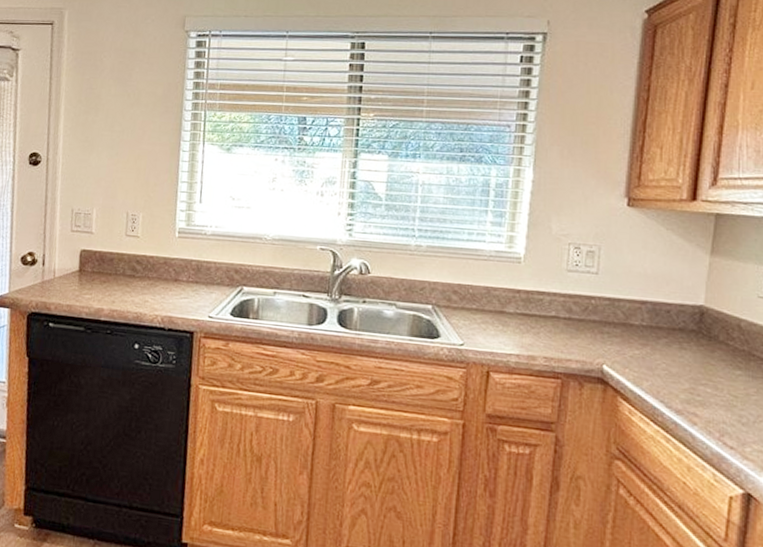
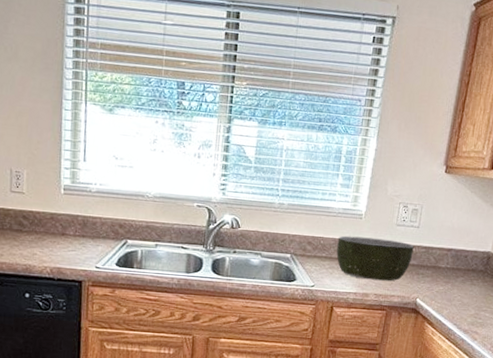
bowl: none [490,283,594,341] -> present [336,235,415,281]

